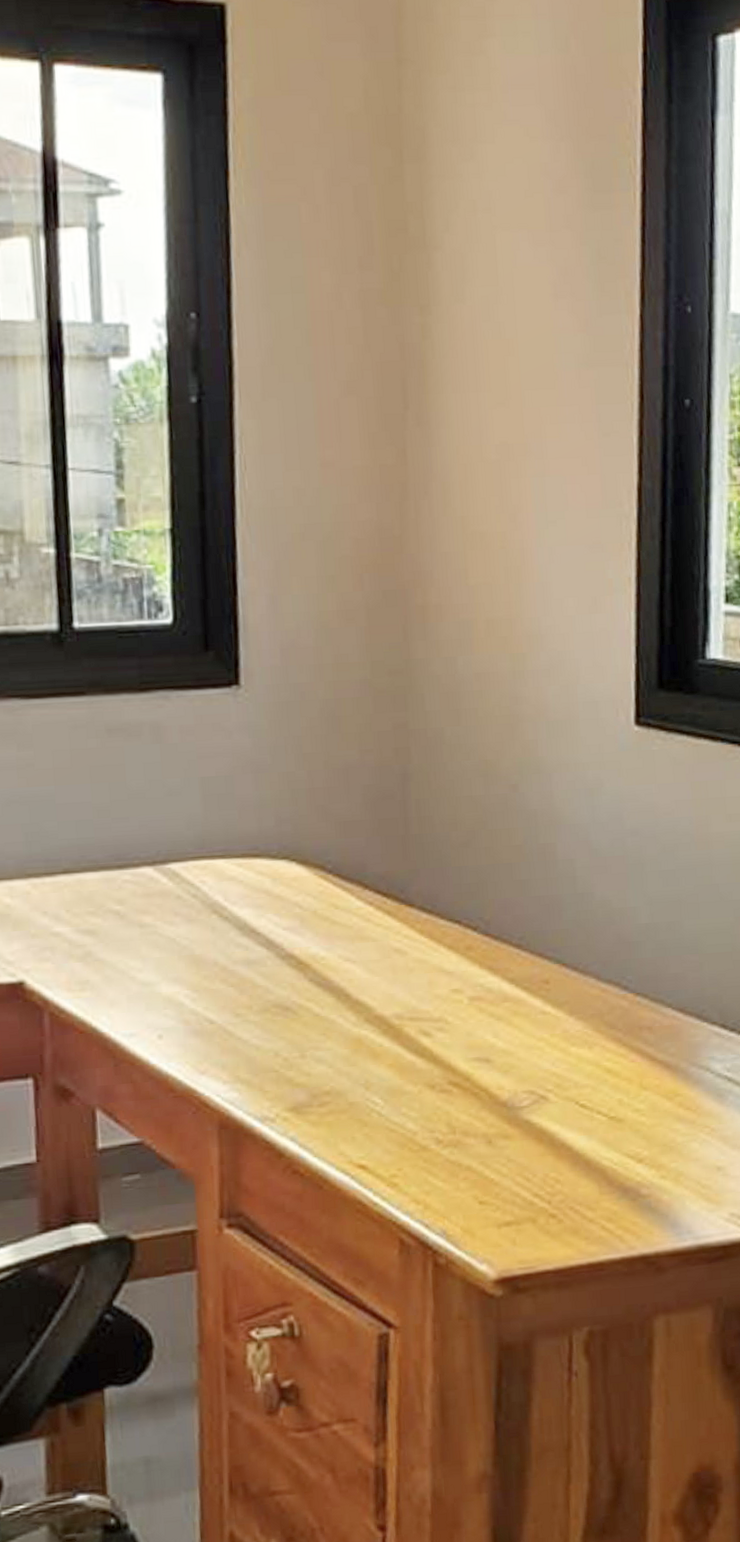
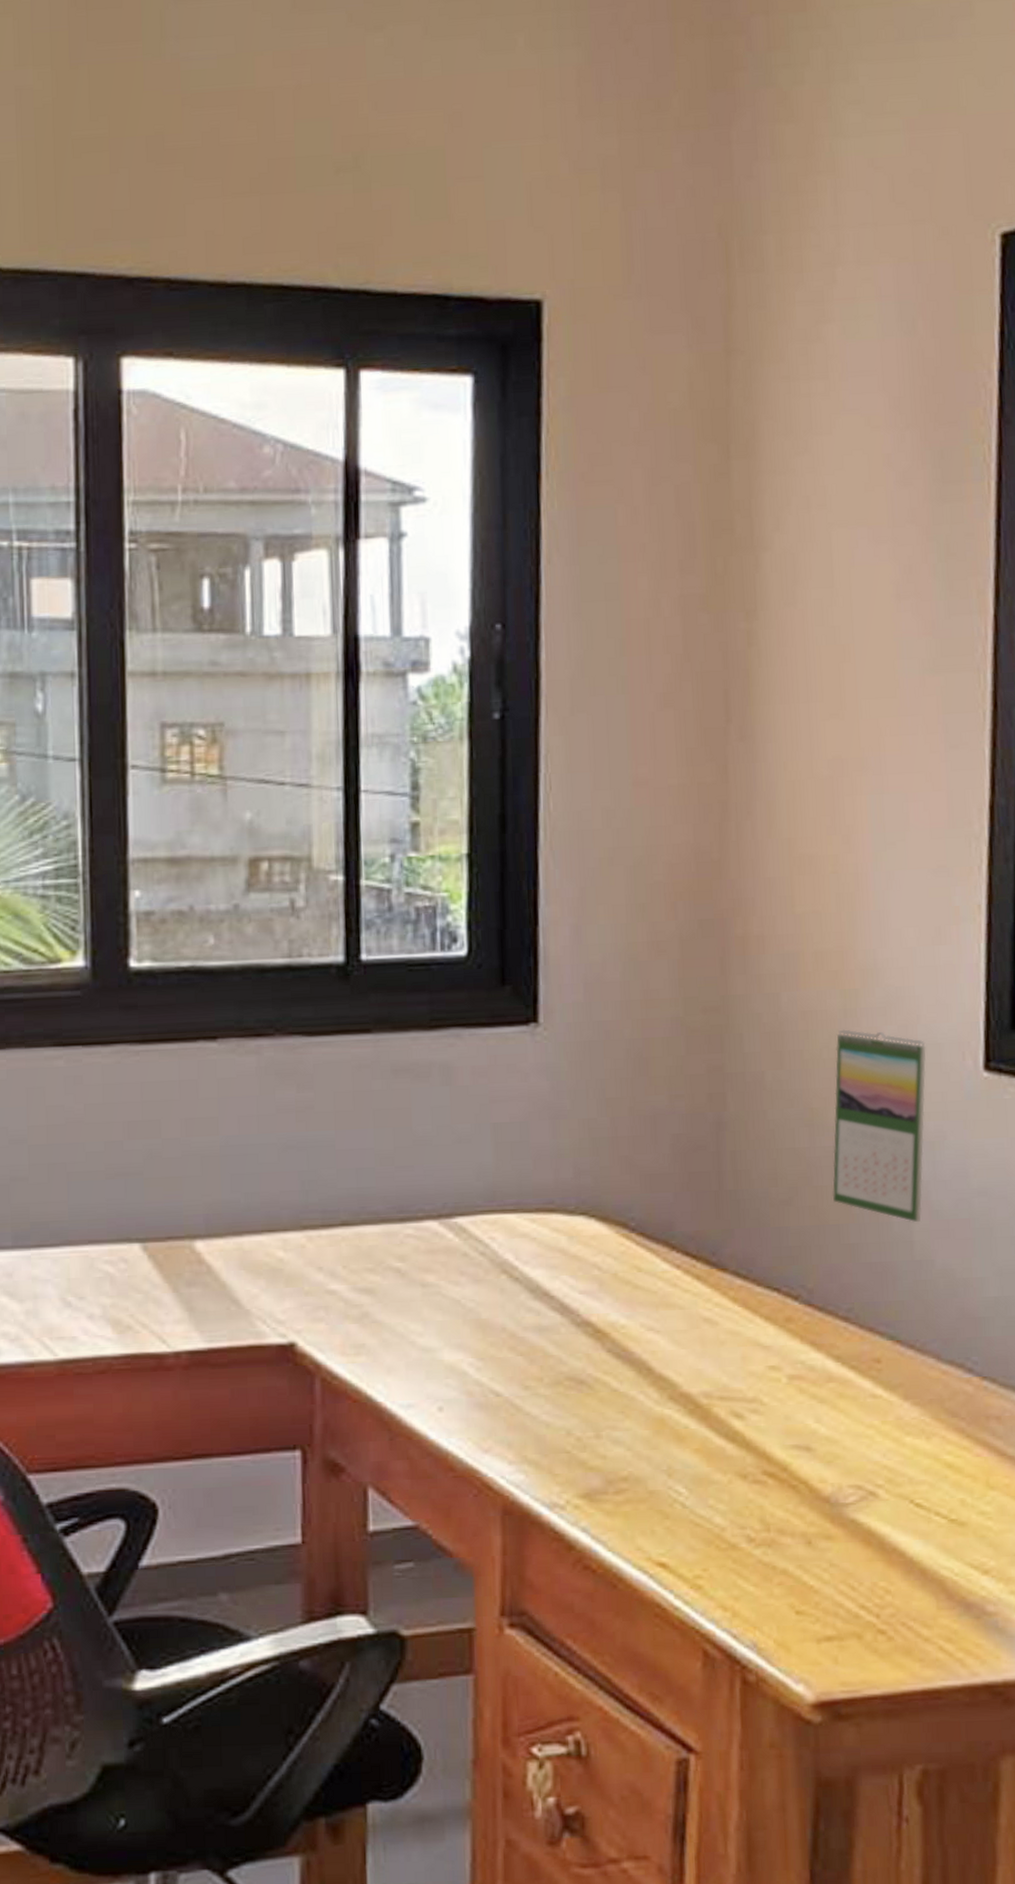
calendar: none [505,689,585,860] -> present [833,1029,926,1223]

